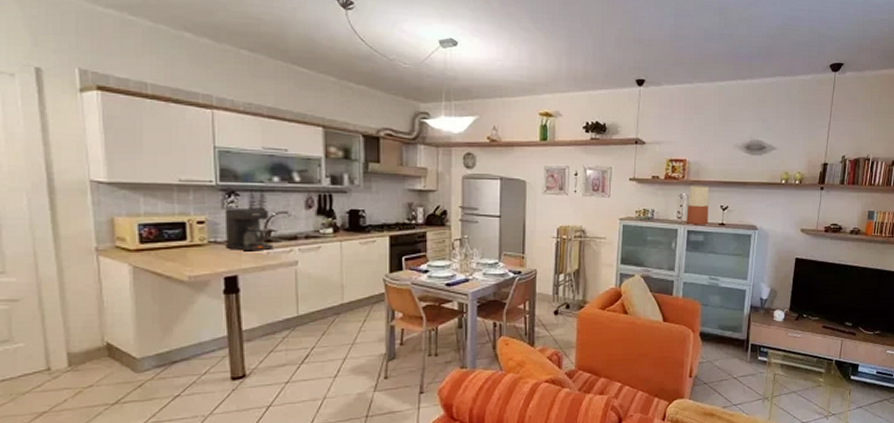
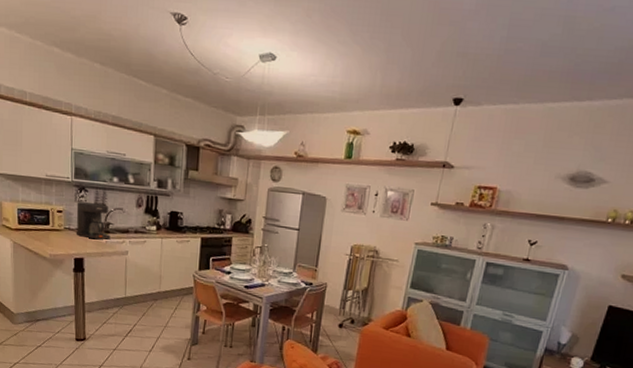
vase: present [686,186,710,225] -> none [486,216,519,259]

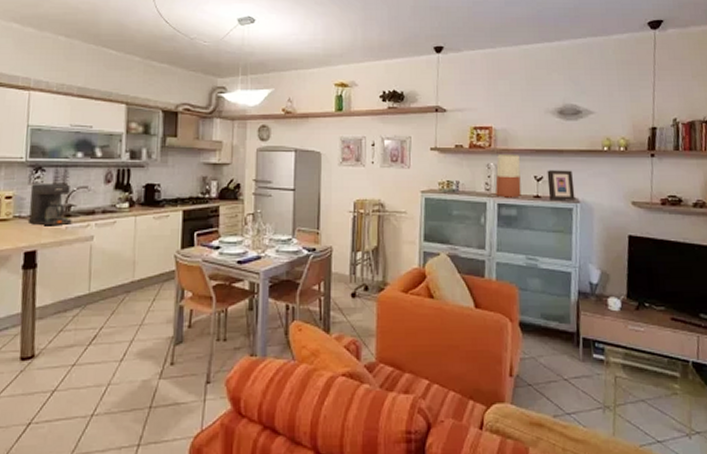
vase: none [486,216,519,259] -> present [495,155,522,198]
picture frame: none [539,236,568,267] -> present [547,170,575,200]

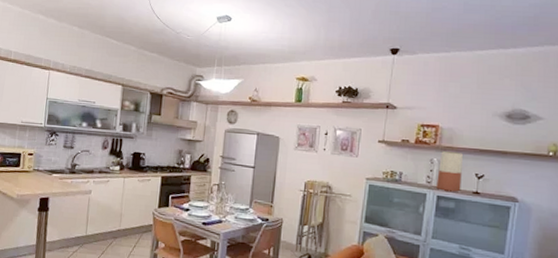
coffee maker: present [27,182,72,226] -> none [43,145,76,180]
picture frame: present [547,170,575,200] -> none [488,169,515,200]

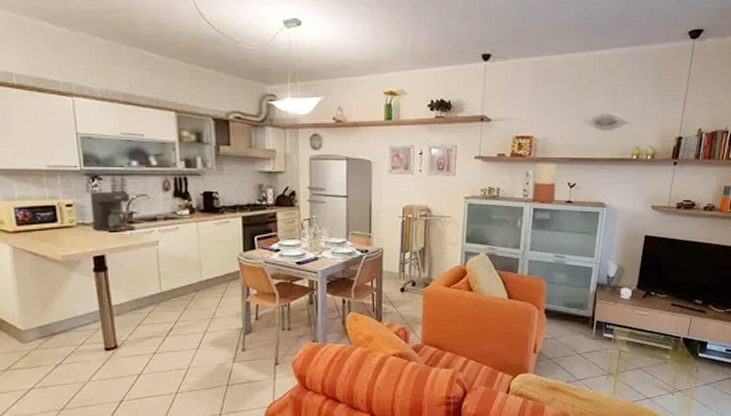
coffee maker: none [43,145,76,180] -> present [89,191,136,233]

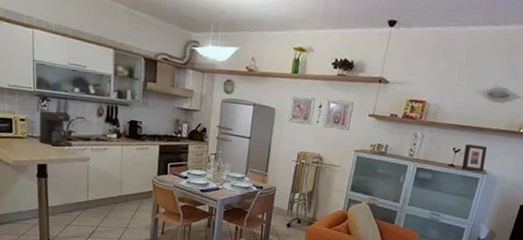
vase: present [532,163,557,203] -> none [417,126,445,165]
picture frame: none [579,177,603,205] -> present [462,144,487,172]

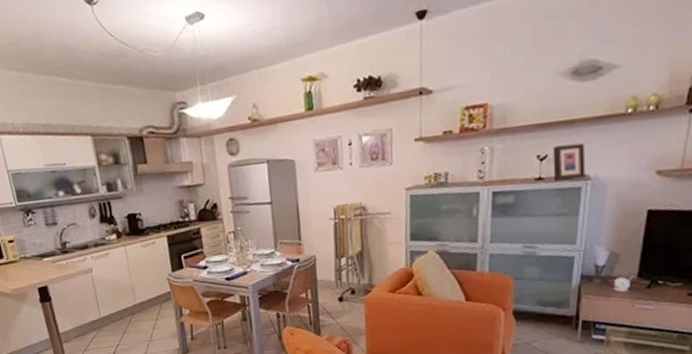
coffee maker: present [38,111,73,147] -> none [26,223,71,264]

